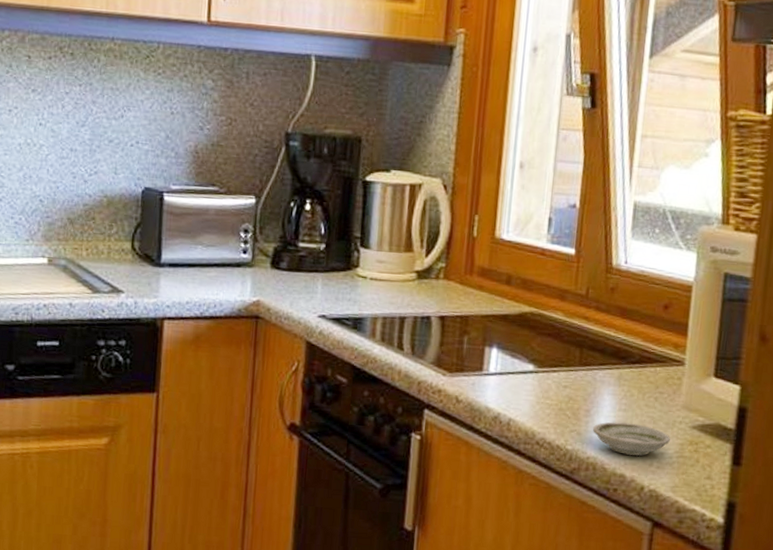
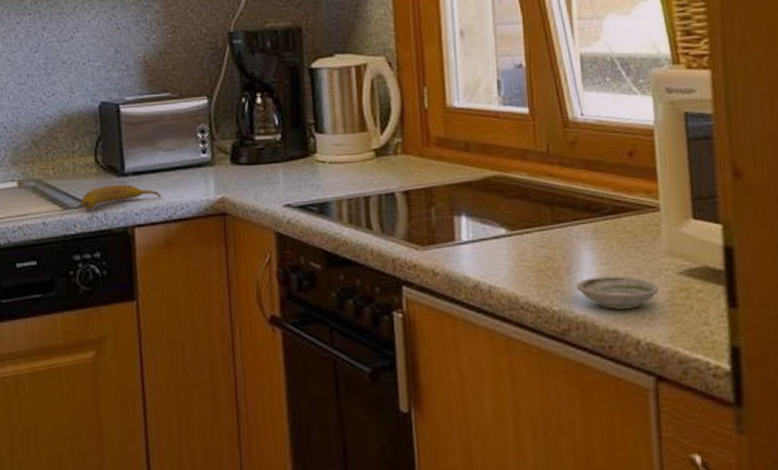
fruit: none [111,274,196,296] -> present [80,185,162,209]

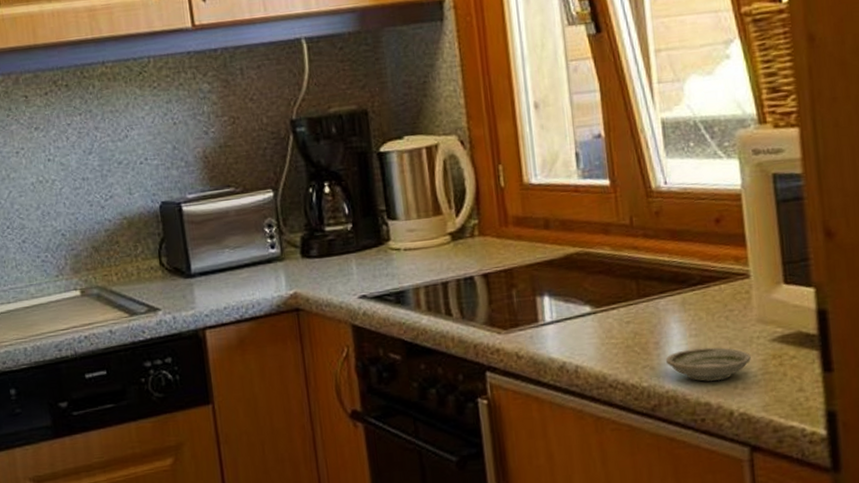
fruit: present [80,185,162,209] -> none [147,286,232,314]

